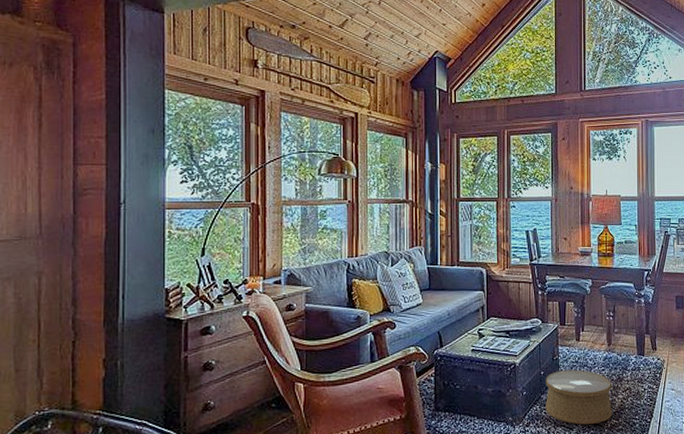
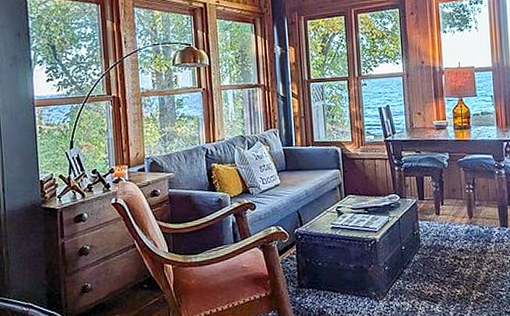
woven basket: present [545,369,613,425] -> none [407,243,478,298]

